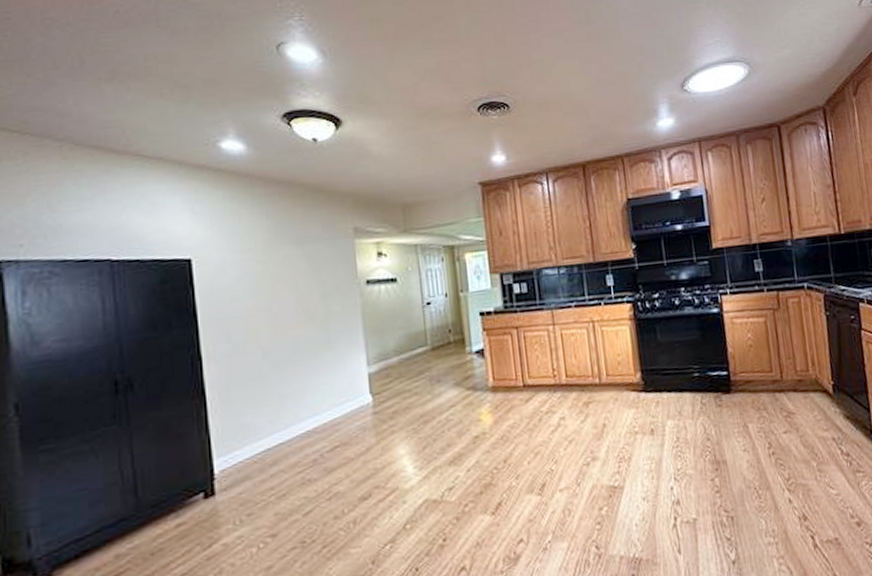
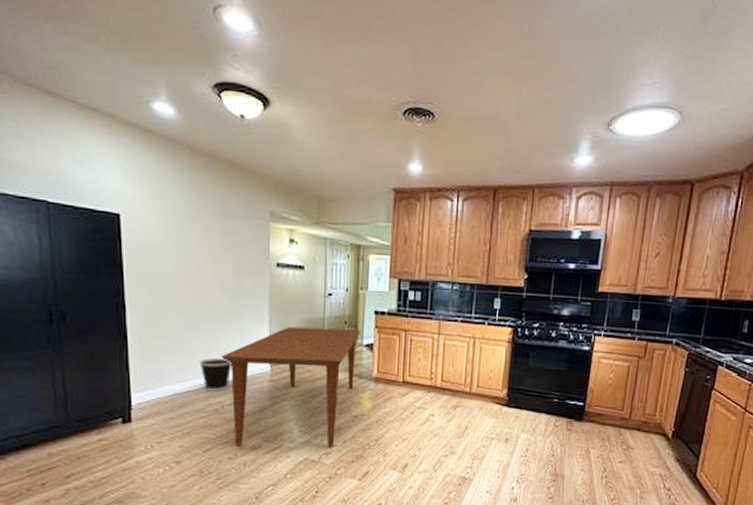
wastebasket: none [290,396,329,440] -> present [199,357,233,392]
dining table: none [314,337,470,500] -> present [221,326,361,447]

